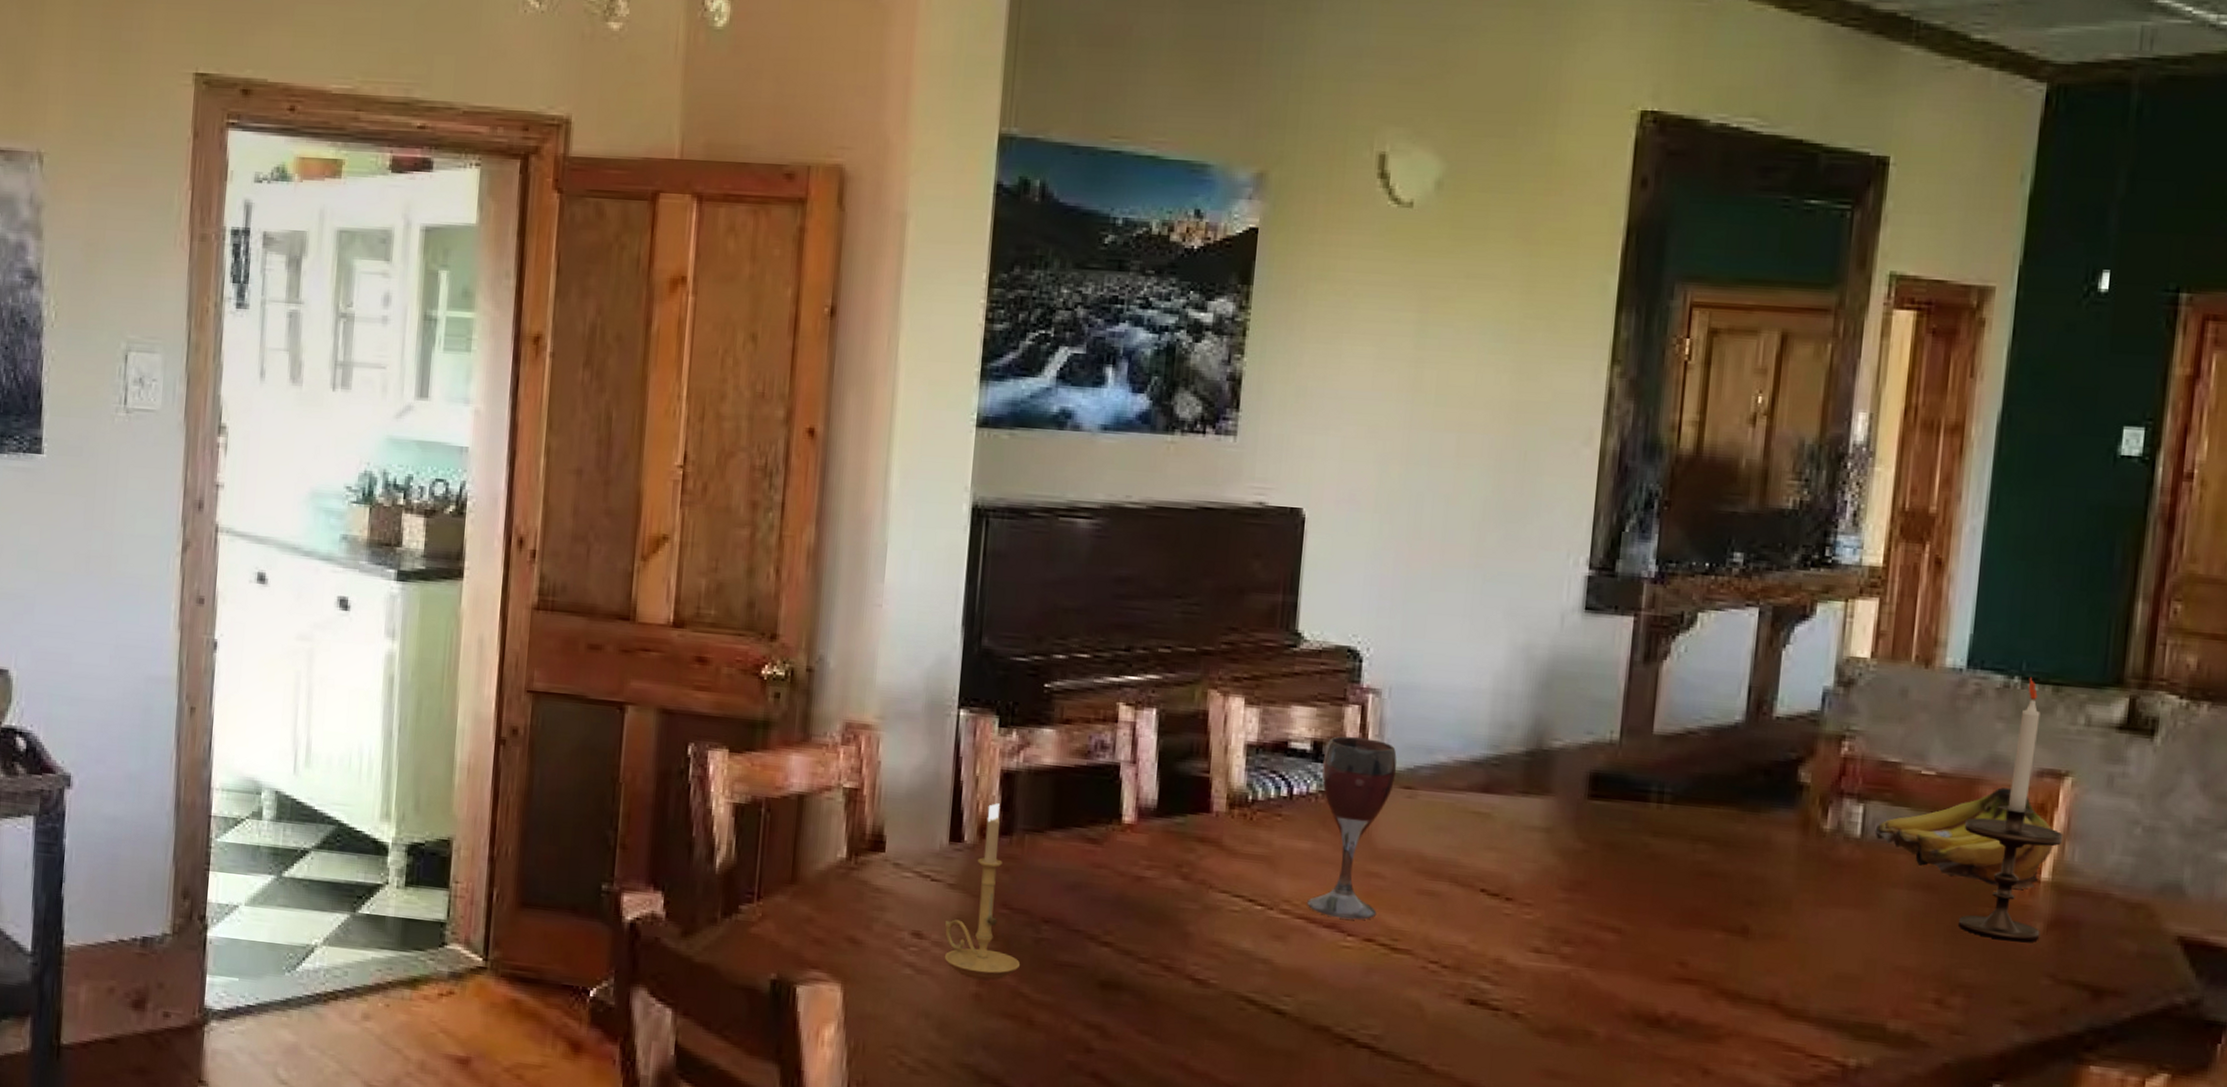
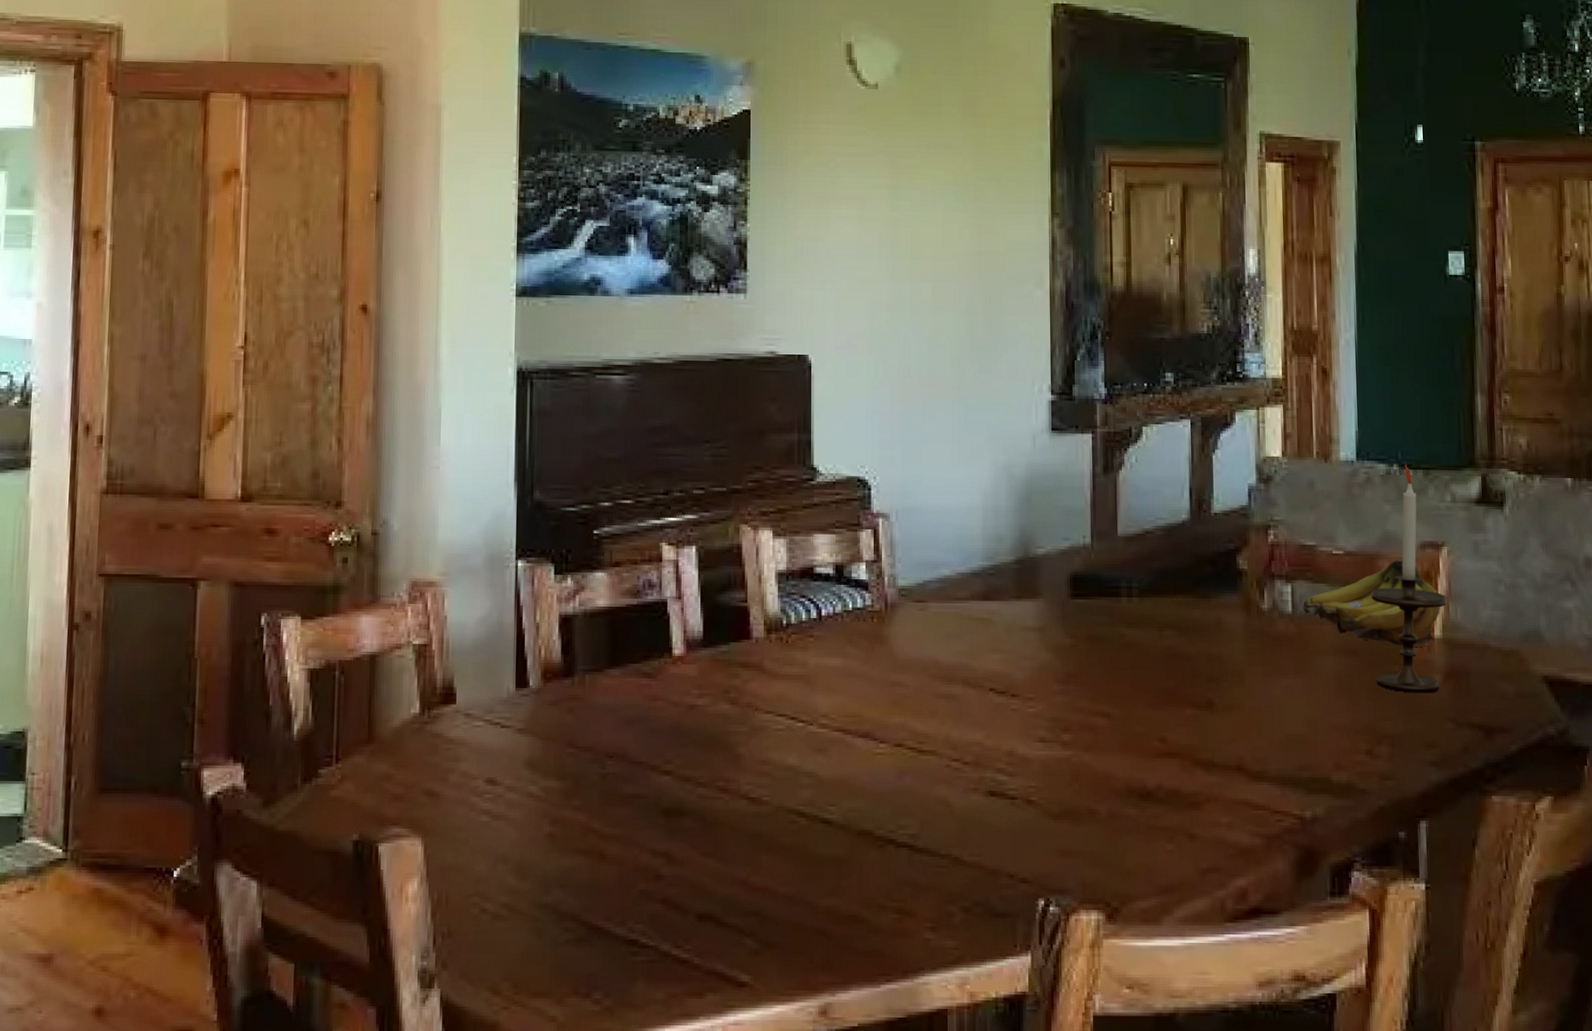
candle holder: present [944,803,1021,980] -> none [516,647,590,819]
cup: present [1307,736,1397,921] -> none [842,559,909,728]

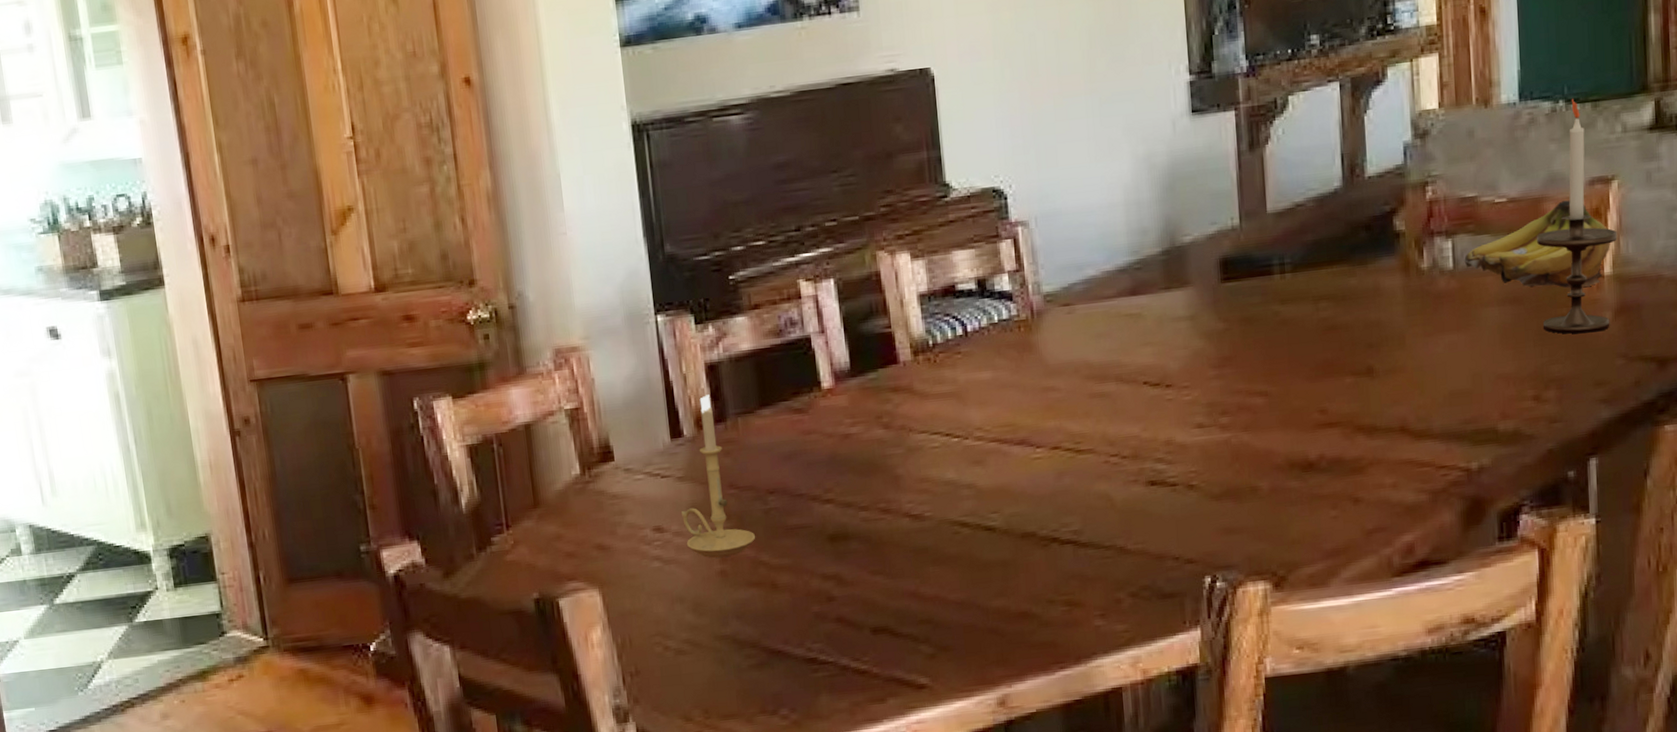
candle holder: none [516,647,590,819] -> present [680,394,756,558]

